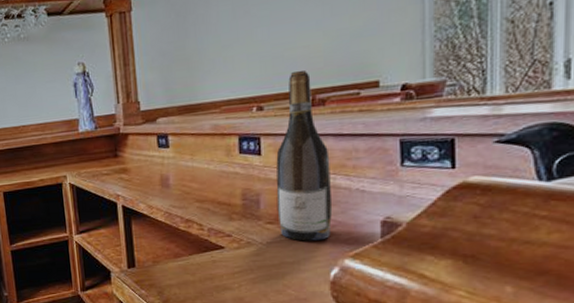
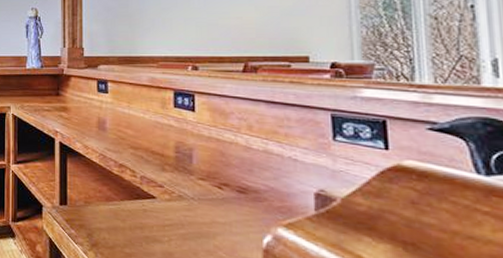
wine bottle: present [276,70,333,241] -> none [209,39,265,205]

